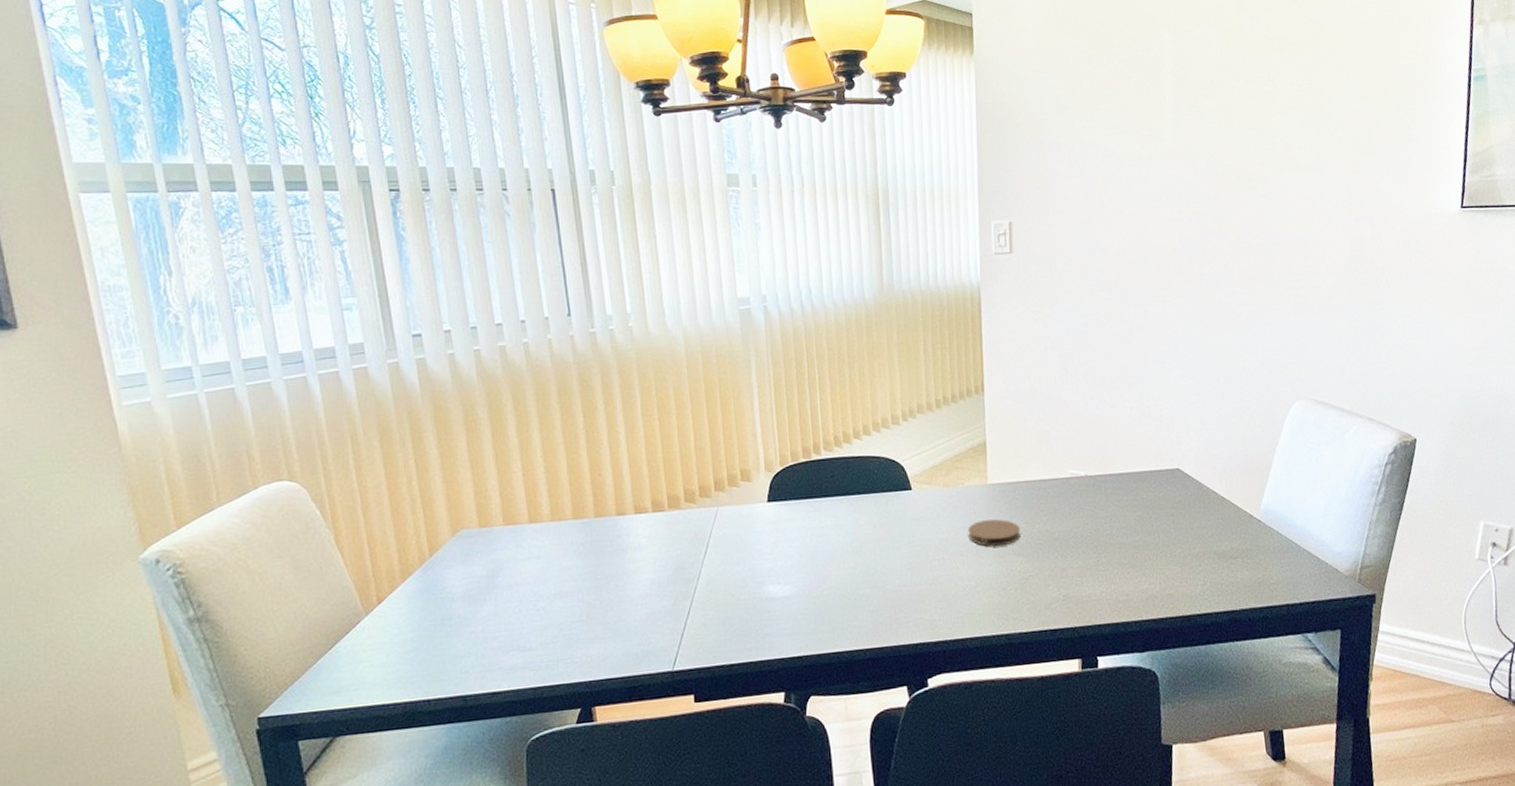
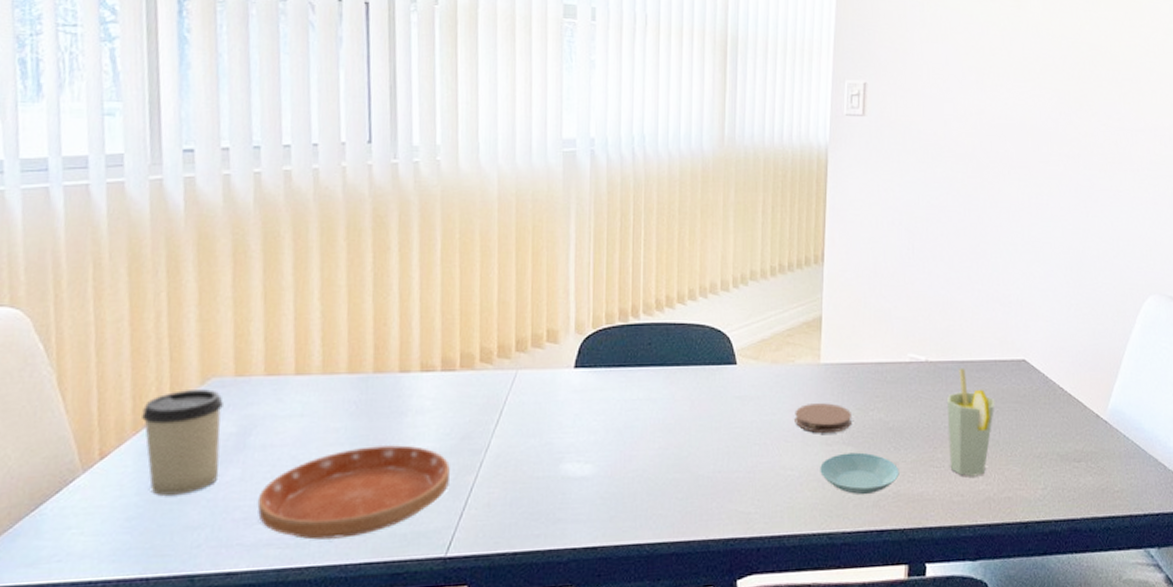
cup: none [407,540,476,631] -> present [142,389,223,496]
saucer: none [510,577,669,662] -> present [257,445,450,540]
saucer: none [994,561,1068,599] -> present [820,452,899,495]
cup: none [1108,479,1153,578] -> present [947,367,995,477]

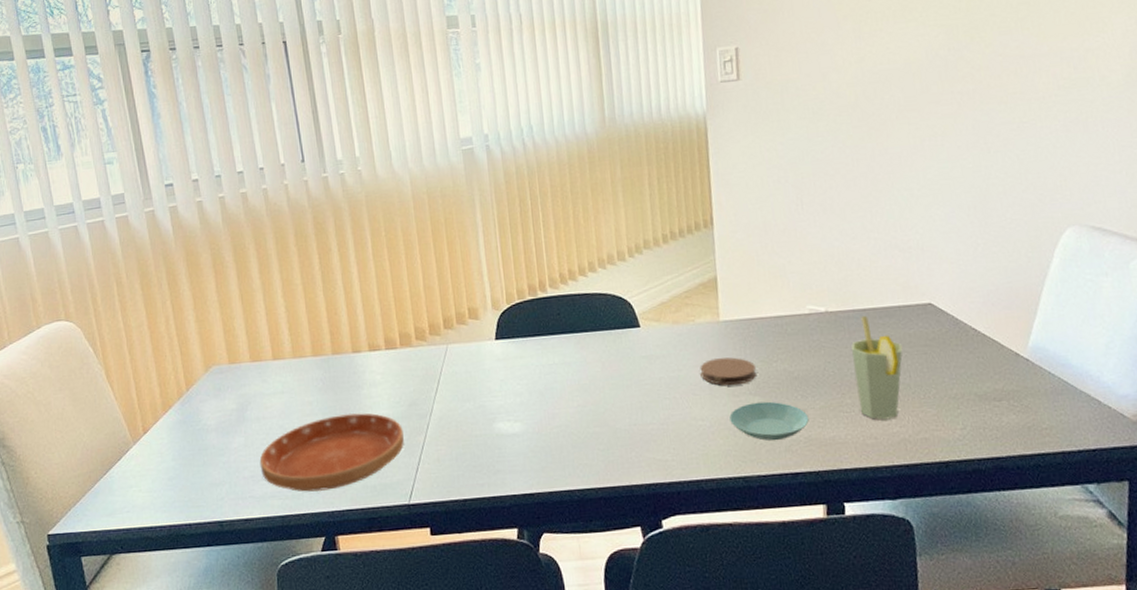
cup: present [142,389,223,496] -> none [167,375,229,460]

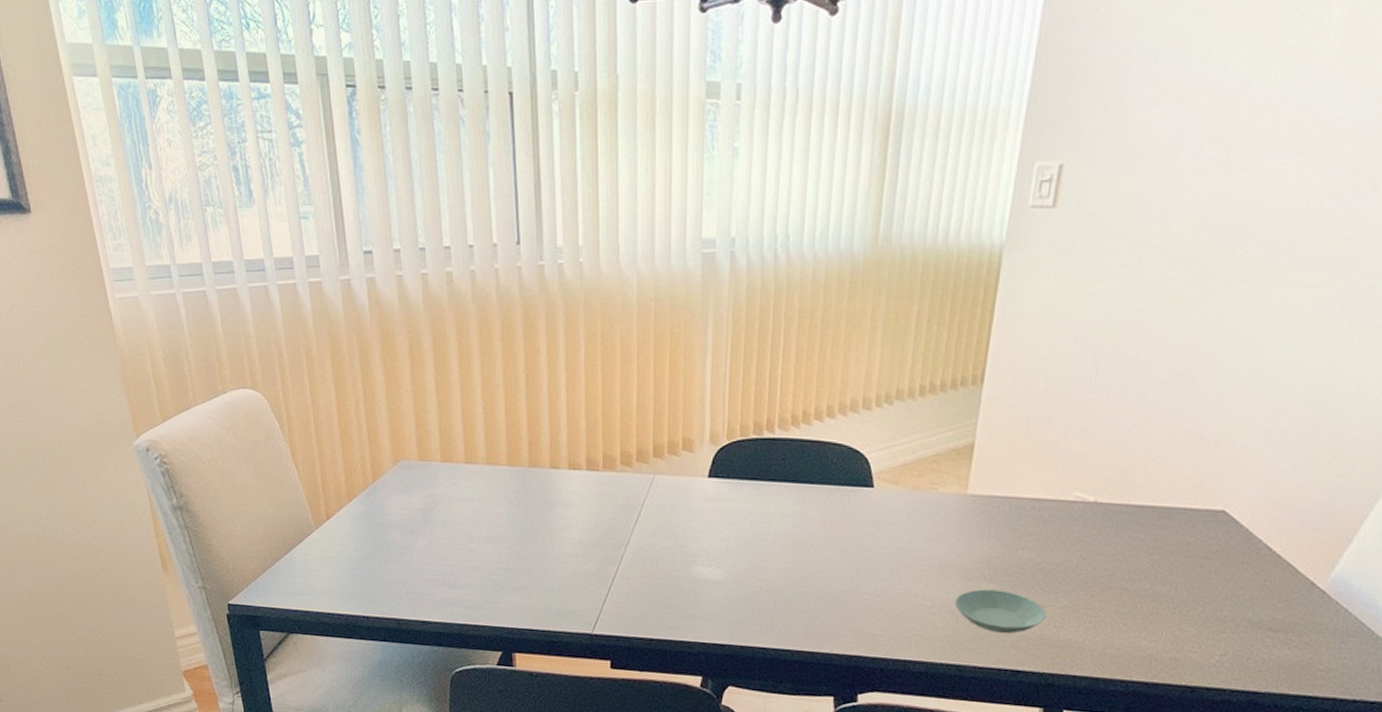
saucer: present [259,413,404,492] -> none [442,531,595,607]
coaster: present [699,357,757,385] -> none [932,535,999,568]
cup: present [851,315,903,420] -> none [1107,513,1177,632]

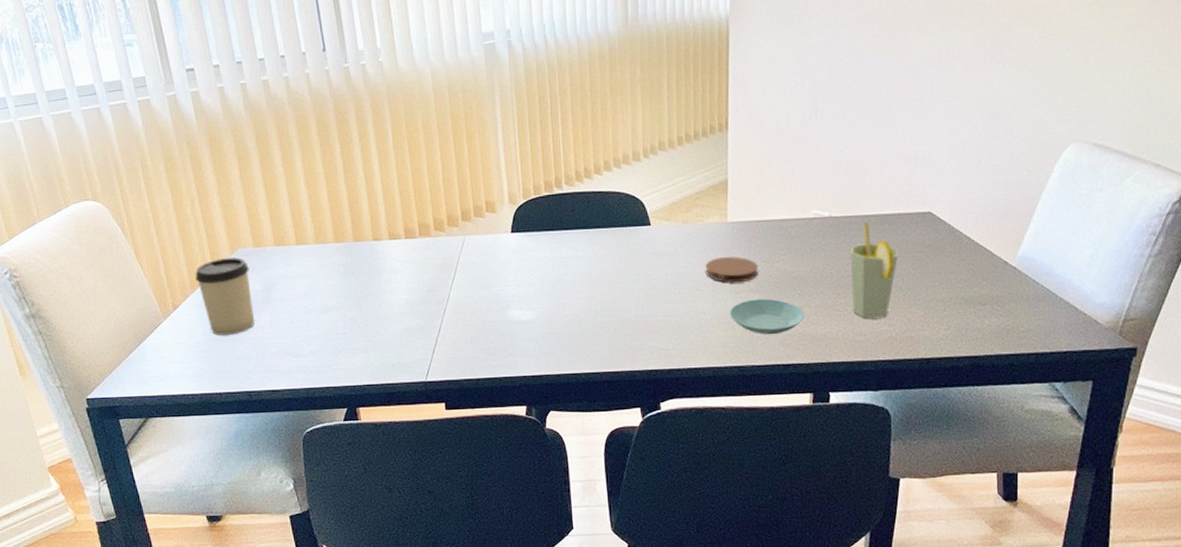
cup: none [353,469,412,555] -> present [195,257,255,335]
coaster: none [932,535,999,568] -> present [705,256,759,283]
cup: none [1107,513,1177,632] -> present [851,221,899,319]

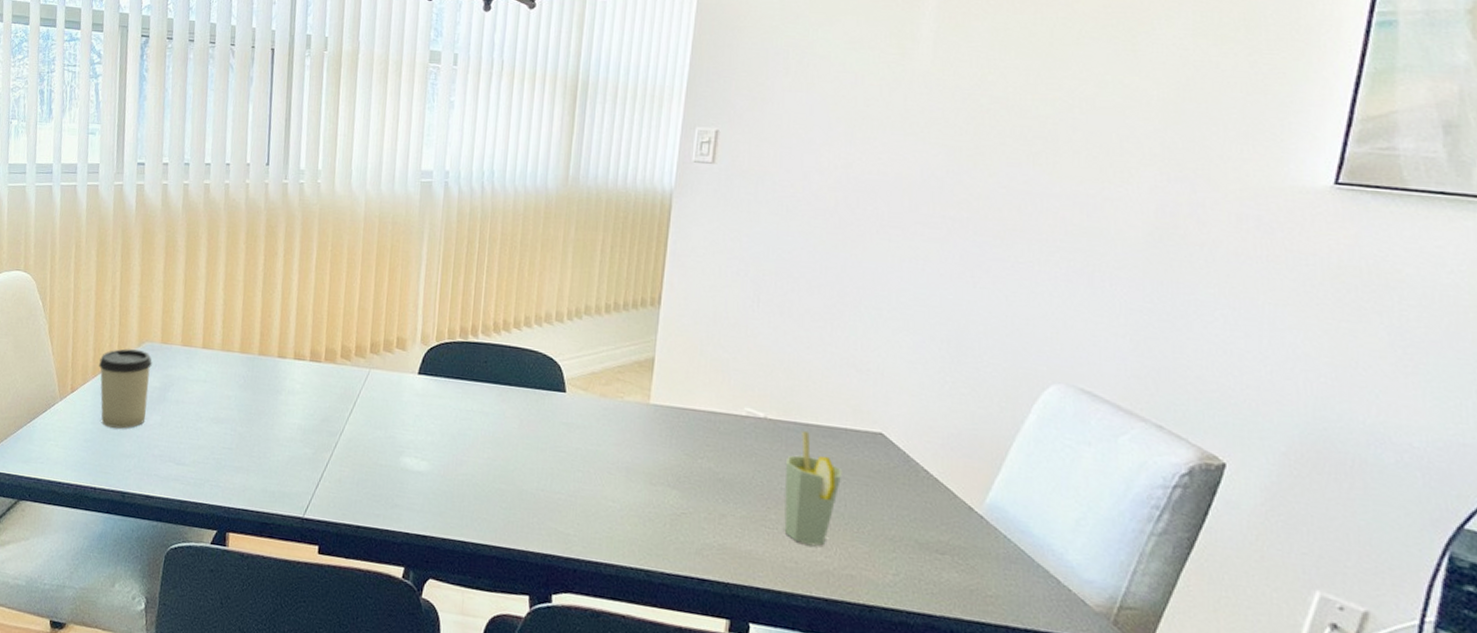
coaster: present [705,256,759,283] -> none [619,441,680,474]
saucer: present [730,298,804,335] -> none [642,495,727,541]

